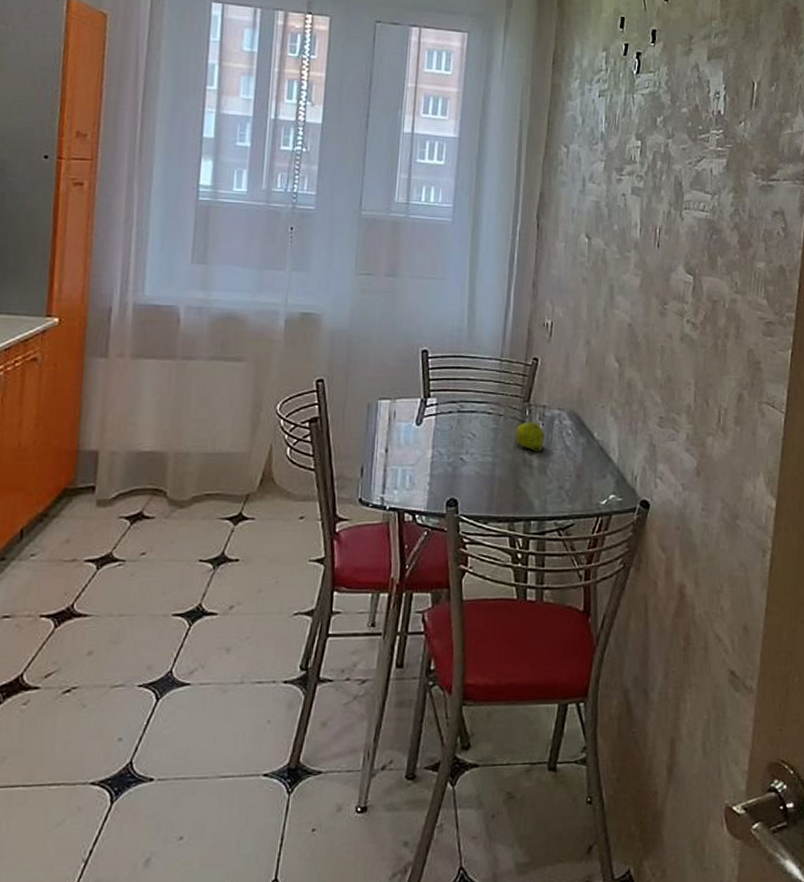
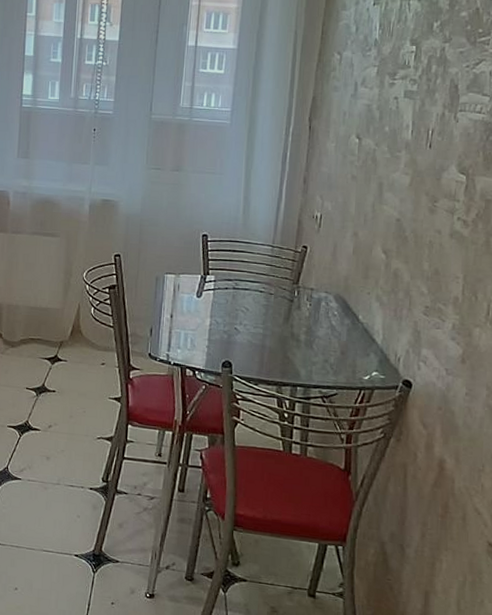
fruit: present [515,421,544,455] -> none [285,301,311,330]

